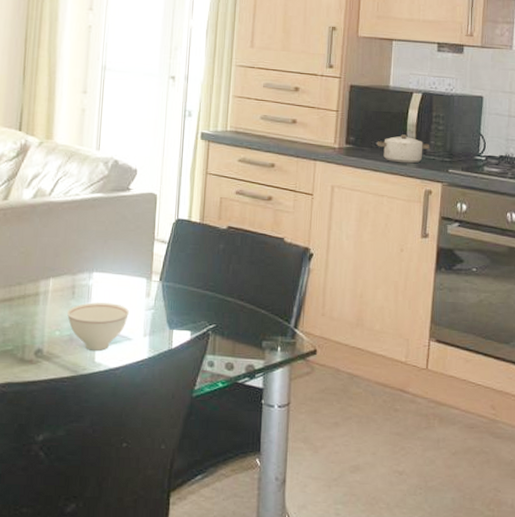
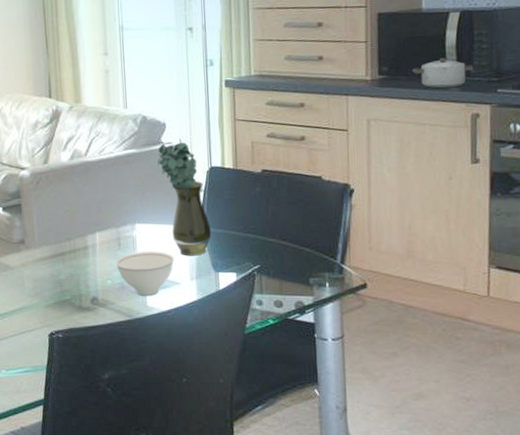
vase: none [123,185,171,311] -> present [157,139,212,256]

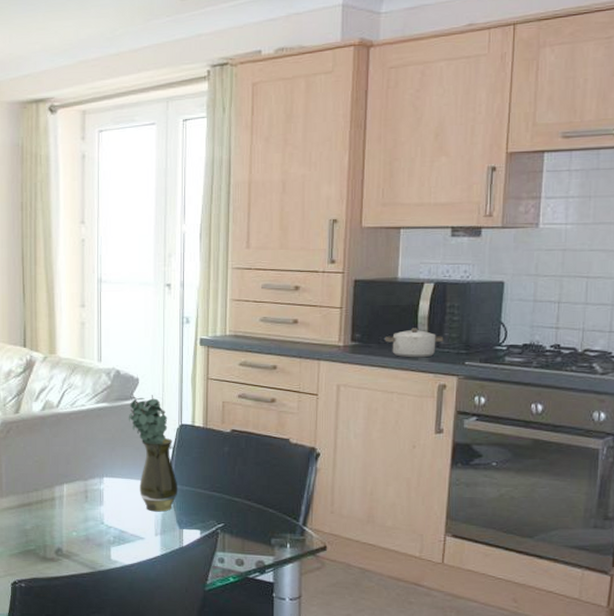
bowl: present [116,251,174,296] -> none [82,505,140,549]

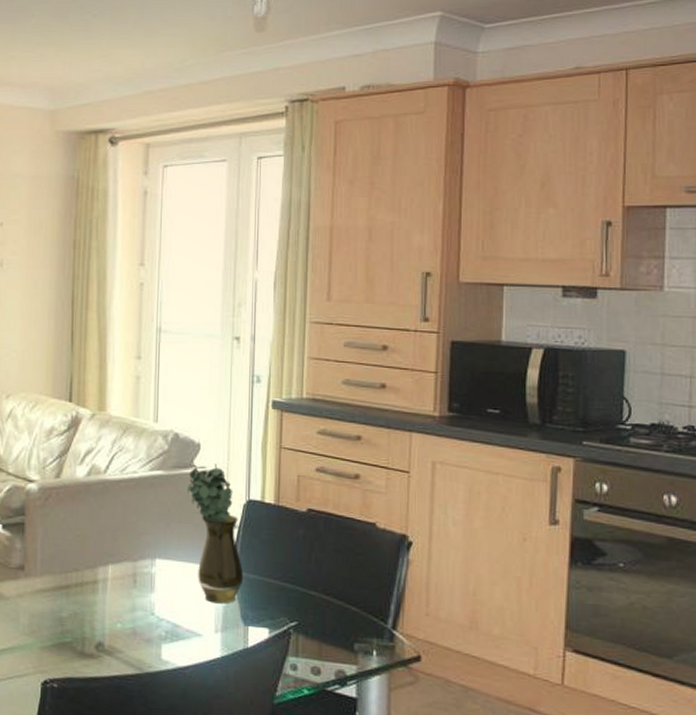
cooking pot: present [385,328,444,358] -> none [487,399,557,435]

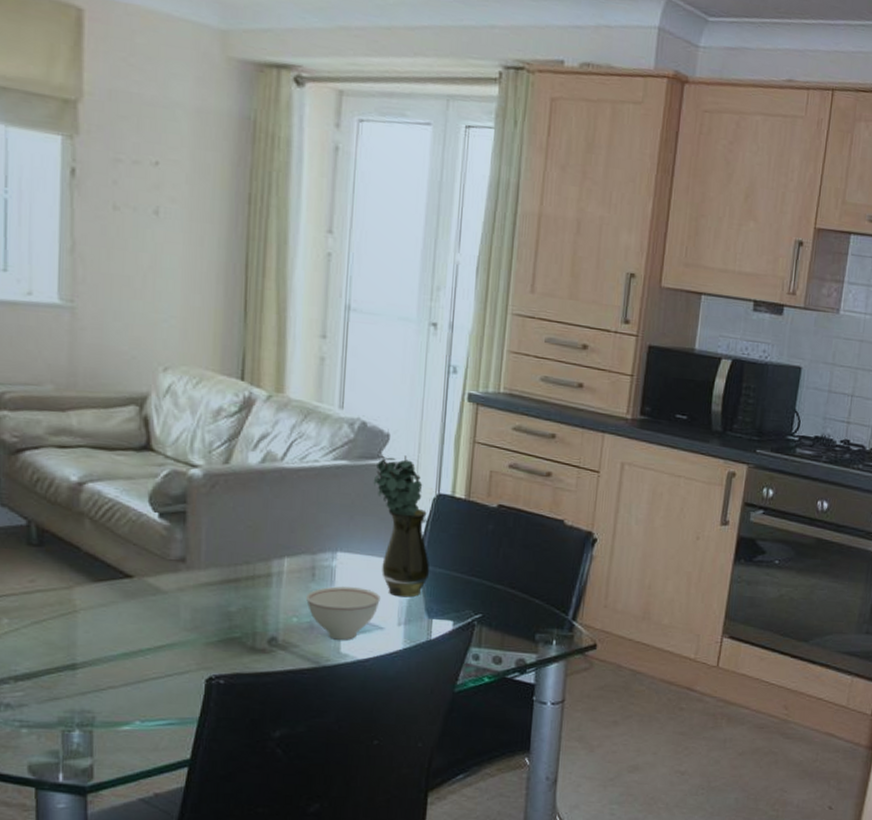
bowl: none [129,592,197,647] -> present [306,586,380,640]

